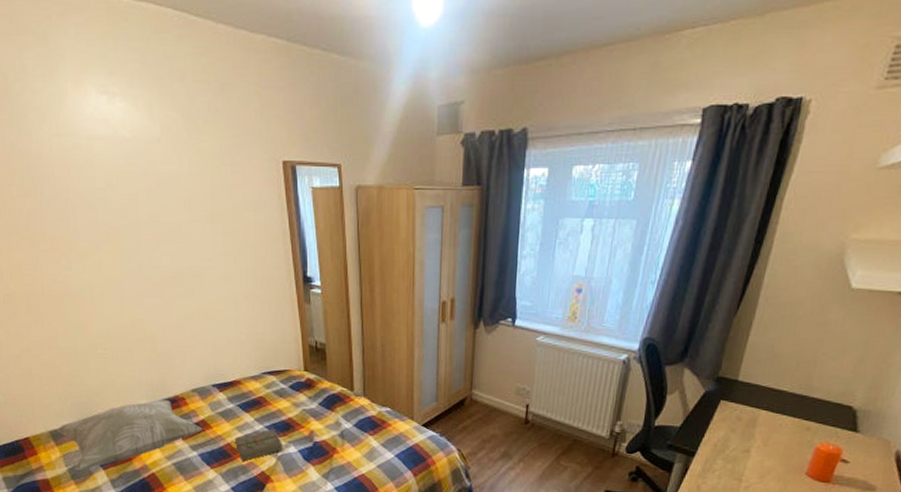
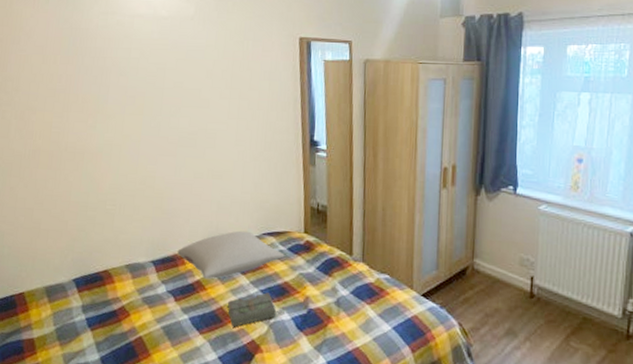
decorative pillow: present [56,400,203,471] -> none [52,258,197,331]
pillow: none [178,370,287,418] -> present [177,230,285,279]

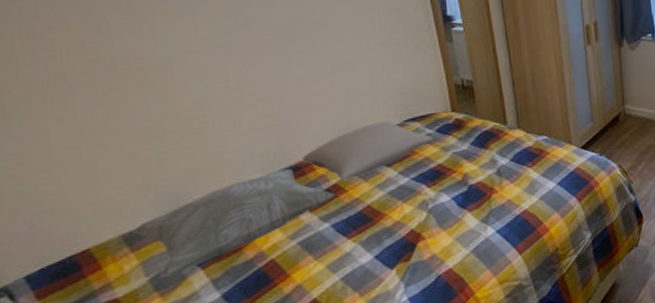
decorative pillow: none [52,258,197,331] -> present [132,169,336,278]
diary: present [227,292,285,327] -> none [376,179,443,223]

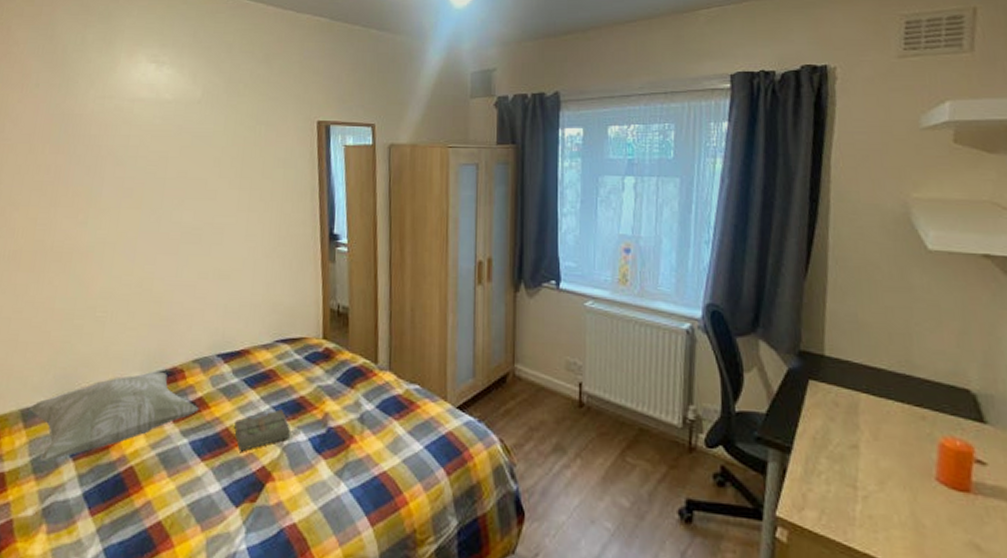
pillow: present [302,121,434,181] -> none [177,338,301,396]
diary: none [376,179,443,223] -> present [234,409,300,452]

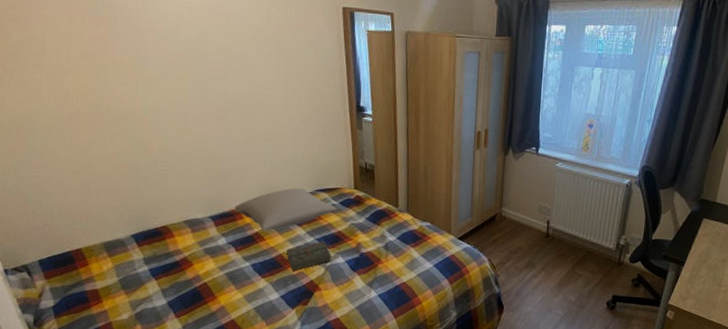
decorative pillow: present [29,372,199,462] -> none [110,214,256,281]
pillow: none [177,338,301,396] -> present [234,188,337,231]

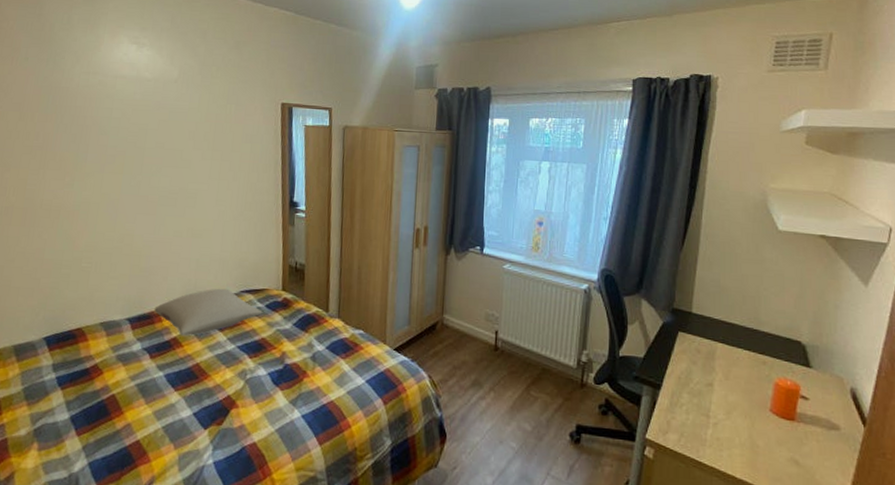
diary: present [287,241,339,271] -> none [204,349,261,384]

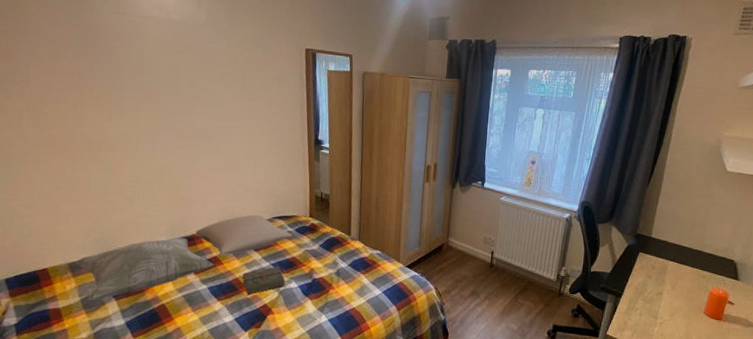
decorative pillow: none [21,315,173,390] -> present [75,237,215,301]
diary: none [204,349,261,384] -> present [242,266,293,295]

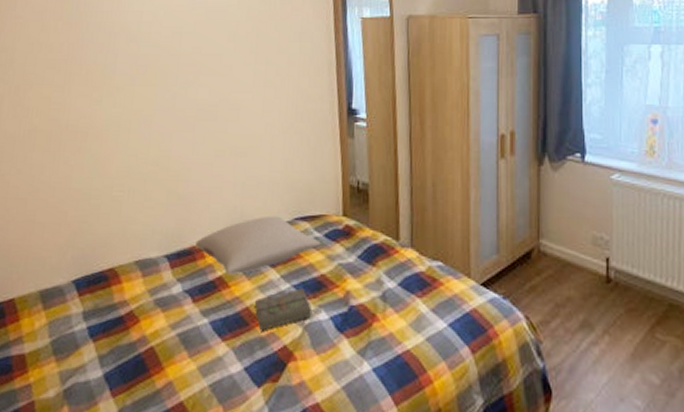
decorative pillow: present [75,237,215,301] -> none [48,251,219,343]

